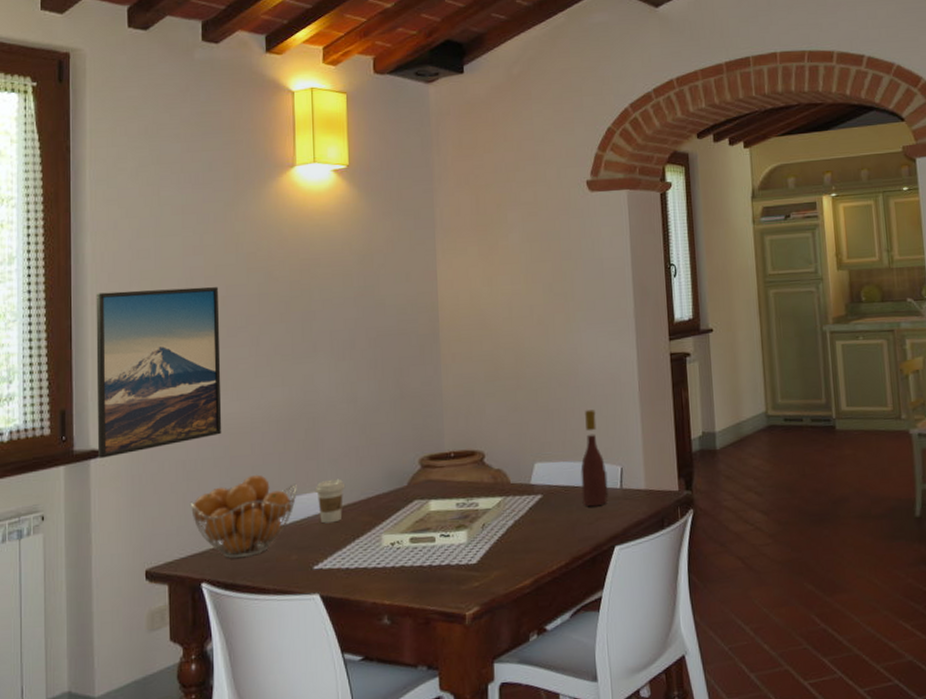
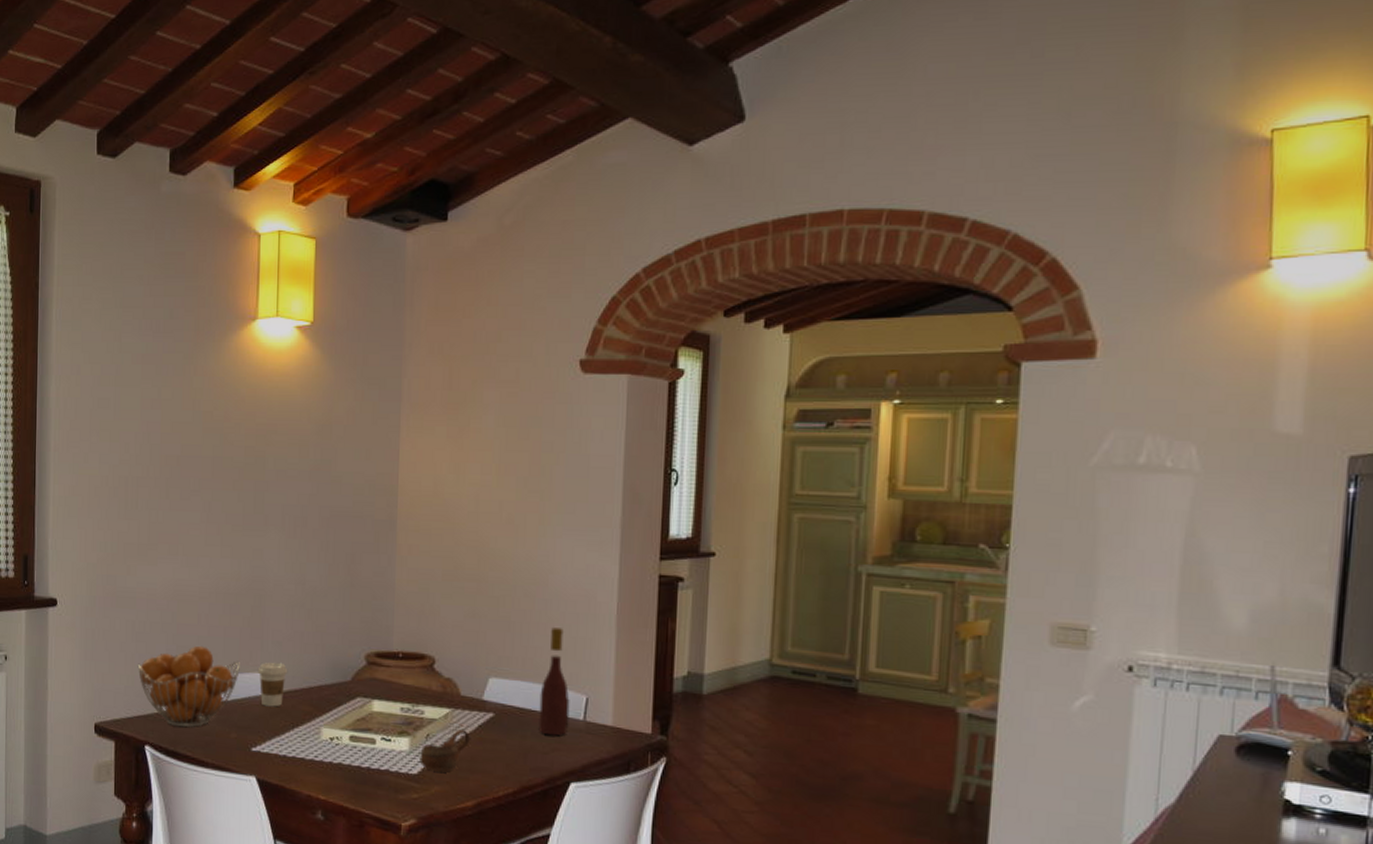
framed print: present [96,286,222,458] -> none [55,440,174,608]
cup: none [478,514,522,558] -> present [419,729,470,773]

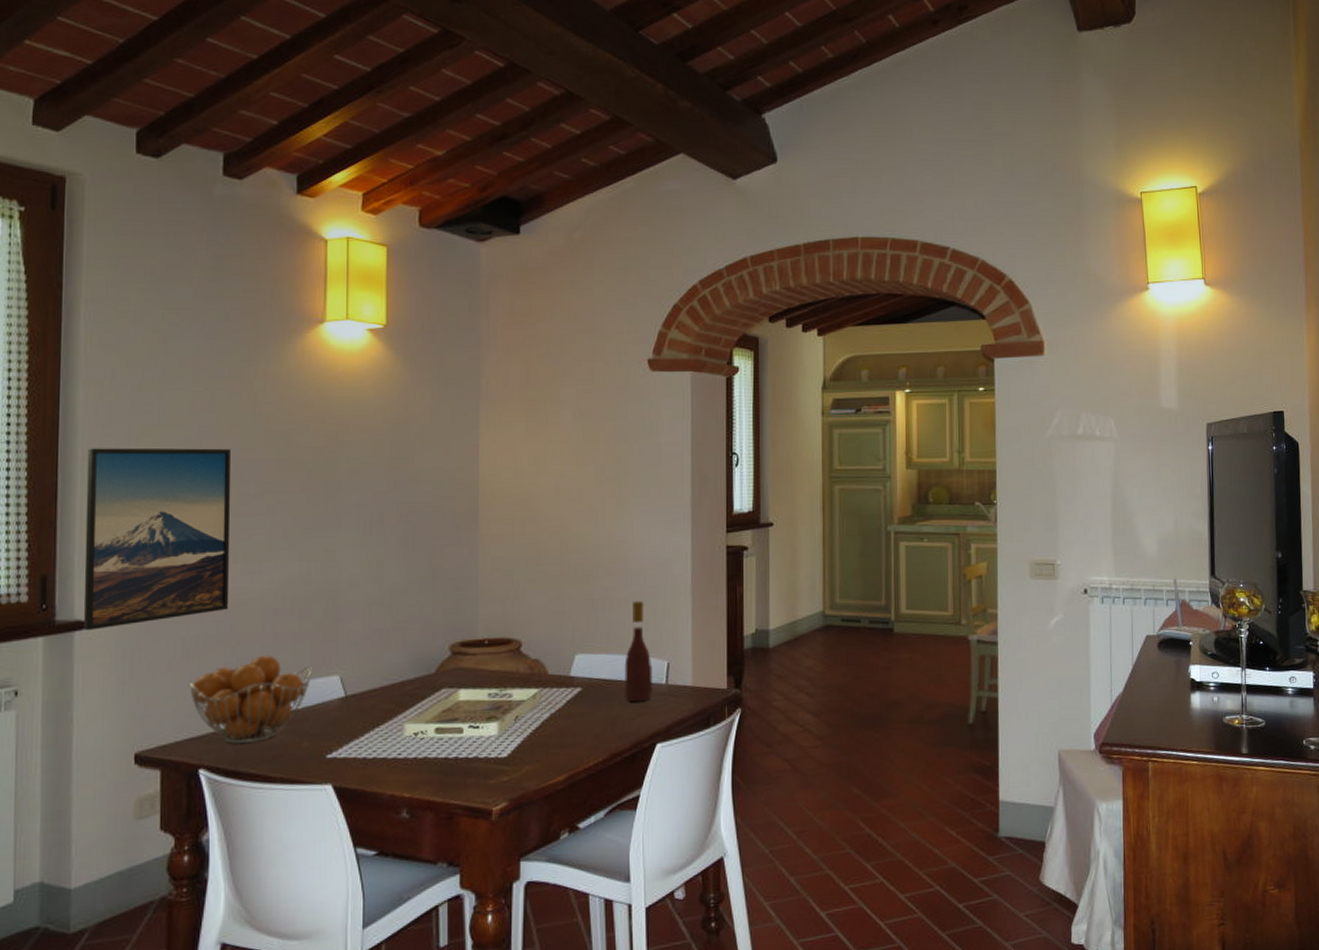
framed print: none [55,440,174,608] -> present [83,447,232,630]
coffee cup: present [257,662,288,707] -> none [332,663,367,710]
cup: present [419,729,470,773] -> none [509,707,559,752]

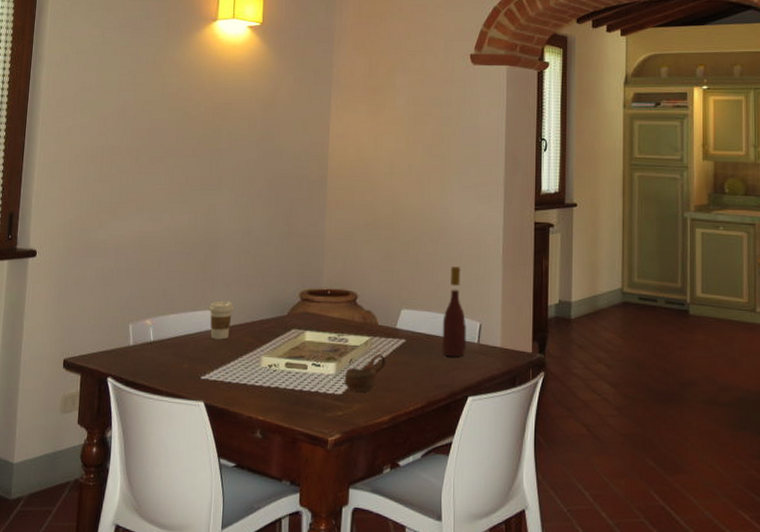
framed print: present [83,447,232,630] -> none [35,116,145,258]
fruit basket: present [189,654,312,744] -> none [104,288,194,360]
coffee cup: none [332,663,367,710] -> present [208,300,235,340]
cup: none [509,707,559,752] -> present [344,354,386,392]

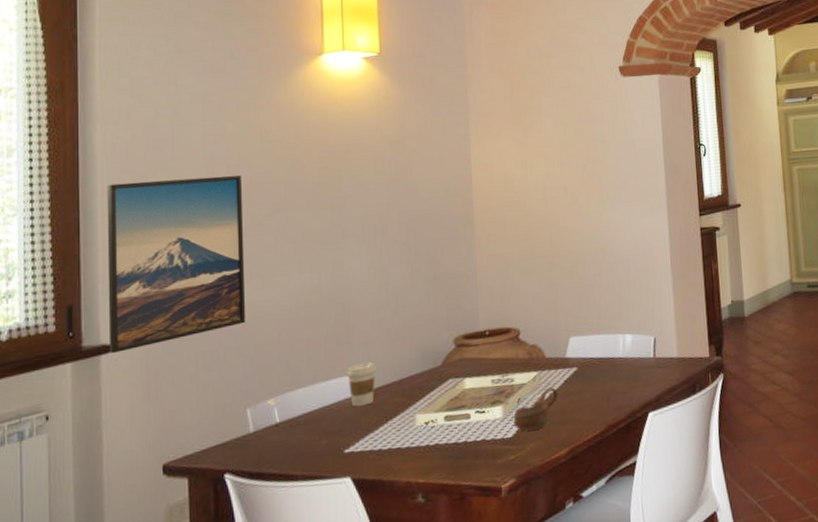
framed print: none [35,116,145,258] -> present [106,175,246,353]
wine bottle: present [442,266,467,357] -> none [615,284,642,376]

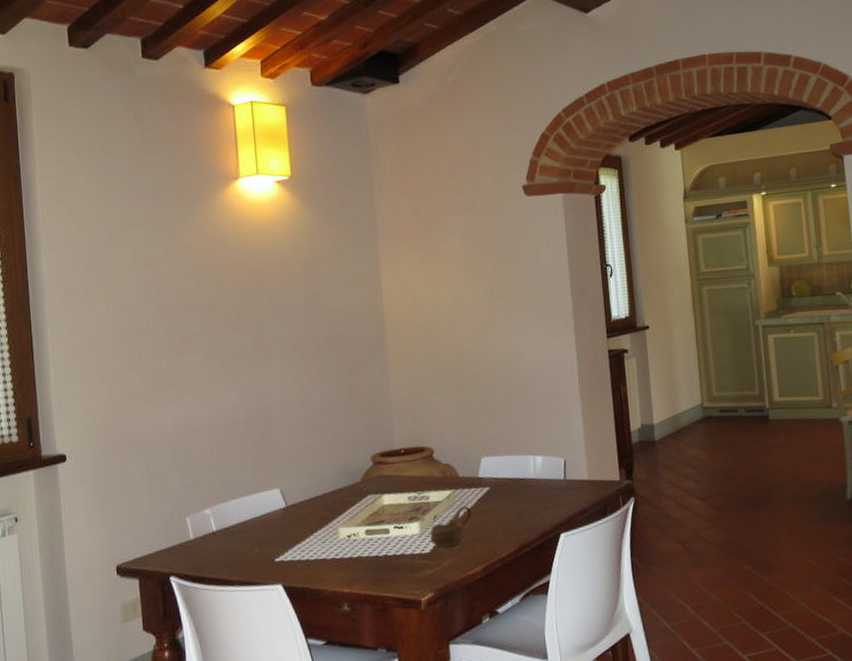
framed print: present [106,175,246,353] -> none [53,297,182,462]
coffee cup: present [345,362,378,407] -> none [273,476,302,519]

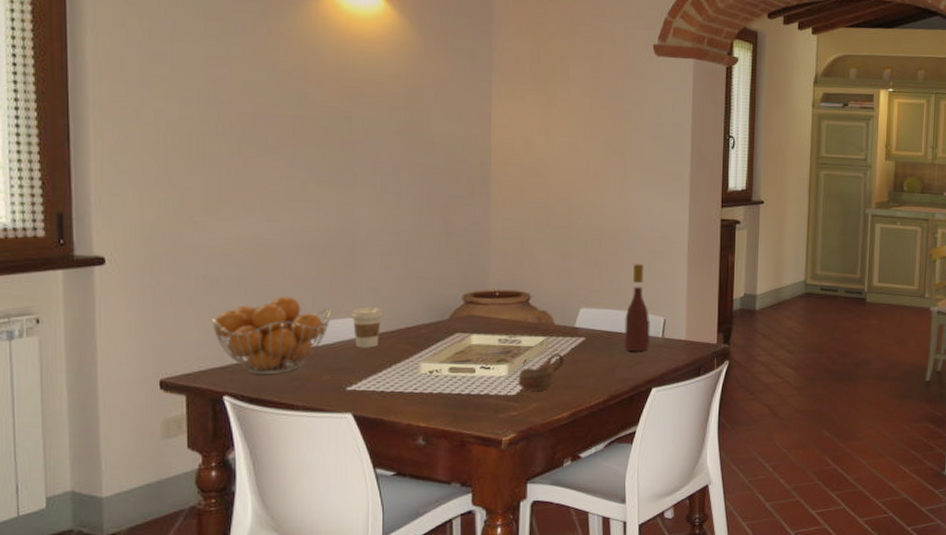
fruit basket: none [155,474,256,553] -> present [211,296,331,375]
coffee cup: none [273,476,302,519] -> present [350,307,384,348]
wine bottle: none [525,405,553,497] -> present [624,264,650,352]

